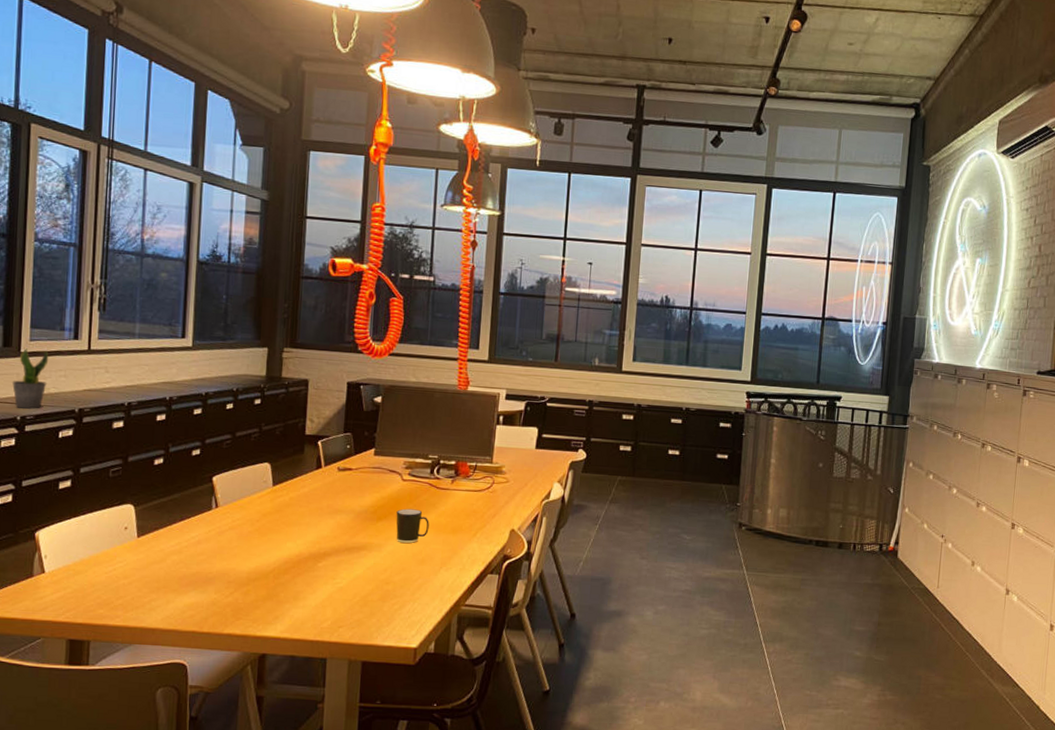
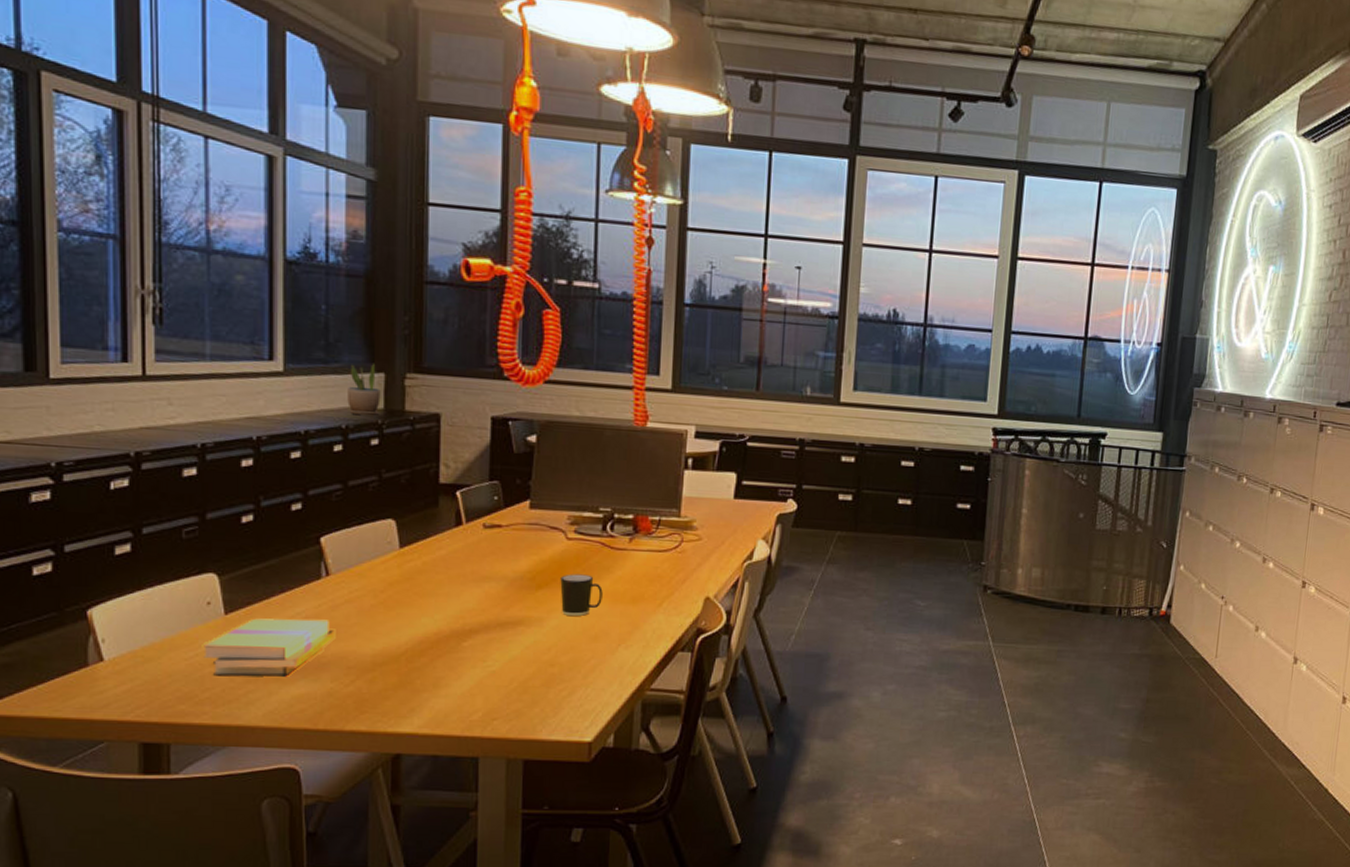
potted plant: present [12,348,49,410] -> none [41,373,90,453]
books: none [119,541,220,588] -> present [203,618,334,677]
potted plant: none [238,340,264,382] -> present [347,363,381,416]

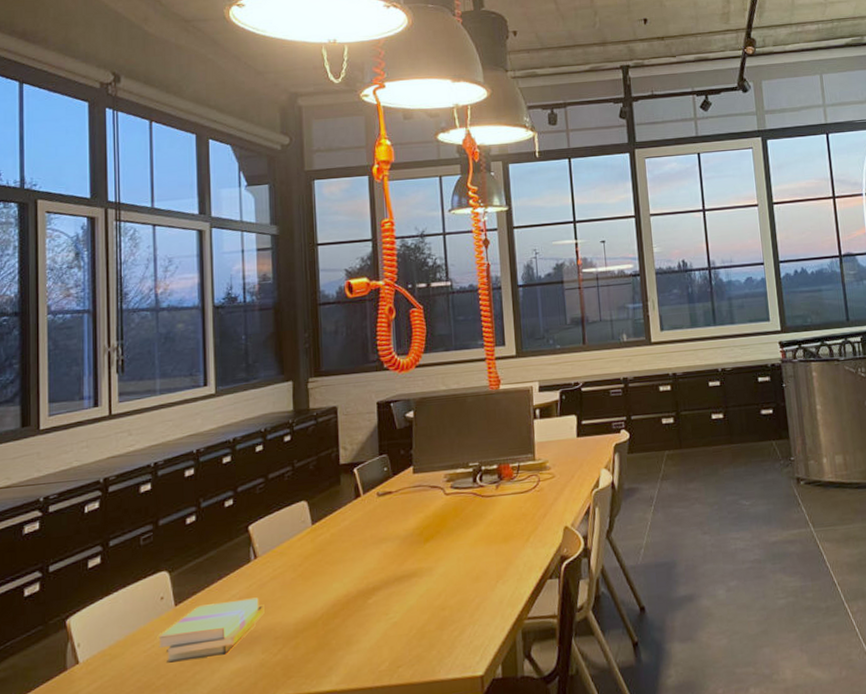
potted plant: present [347,363,381,416] -> none [264,374,290,419]
mug: present [560,574,603,617] -> none [443,523,479,563]

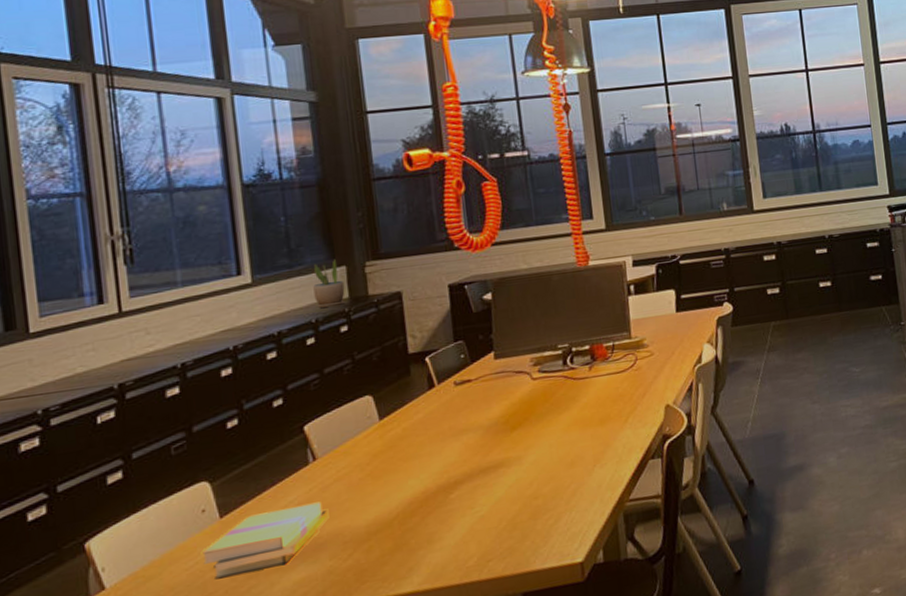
potted plant: none [264,374,290,419] -> present [313,258,345,309]

